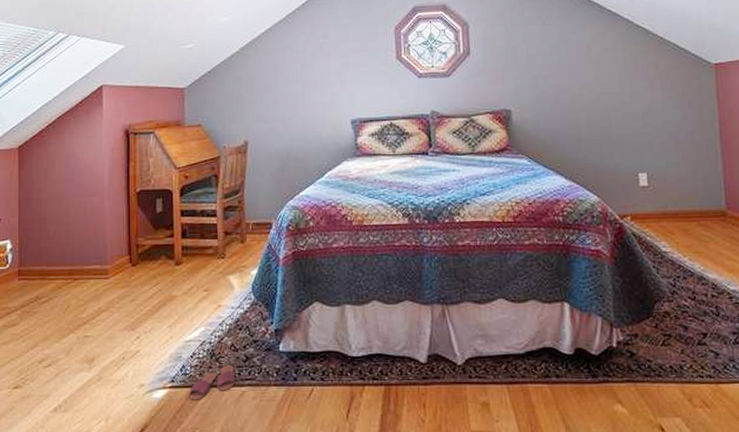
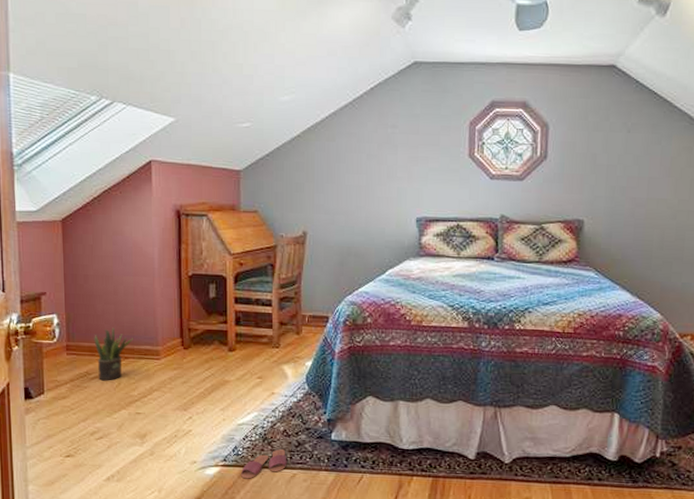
potted plant: none [45,249,83,305] -> present [94,327,133,381]

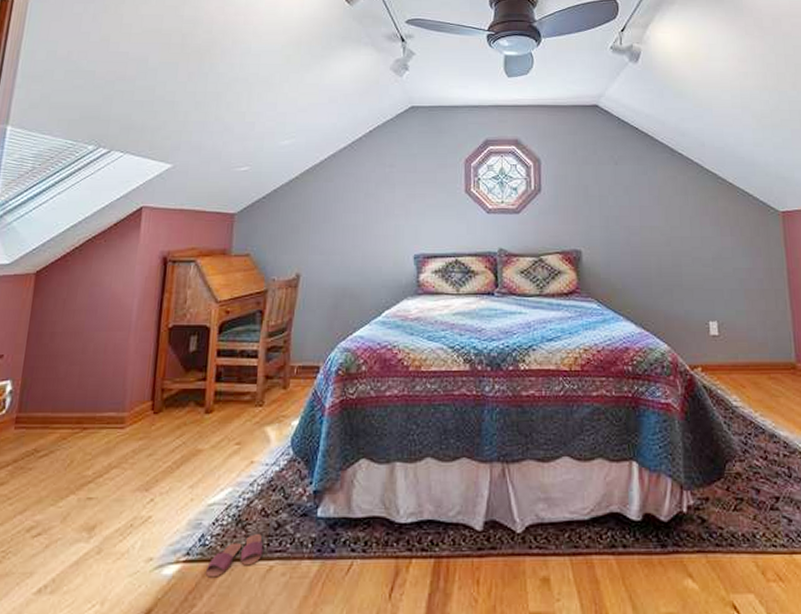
potted plant: present [94,327,133,381] -> none [48,392,96,459]

